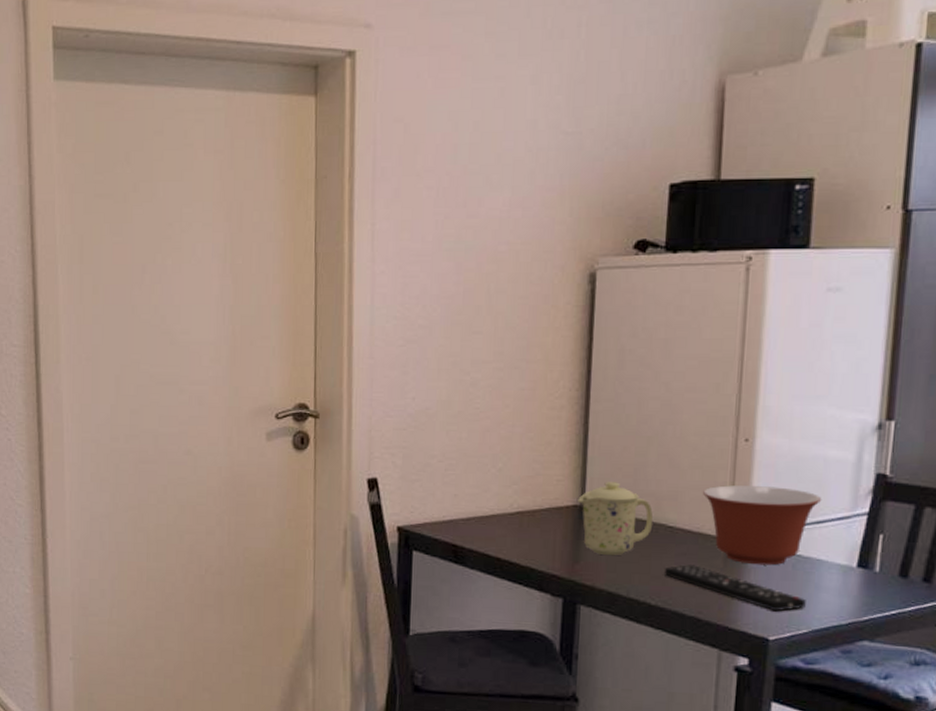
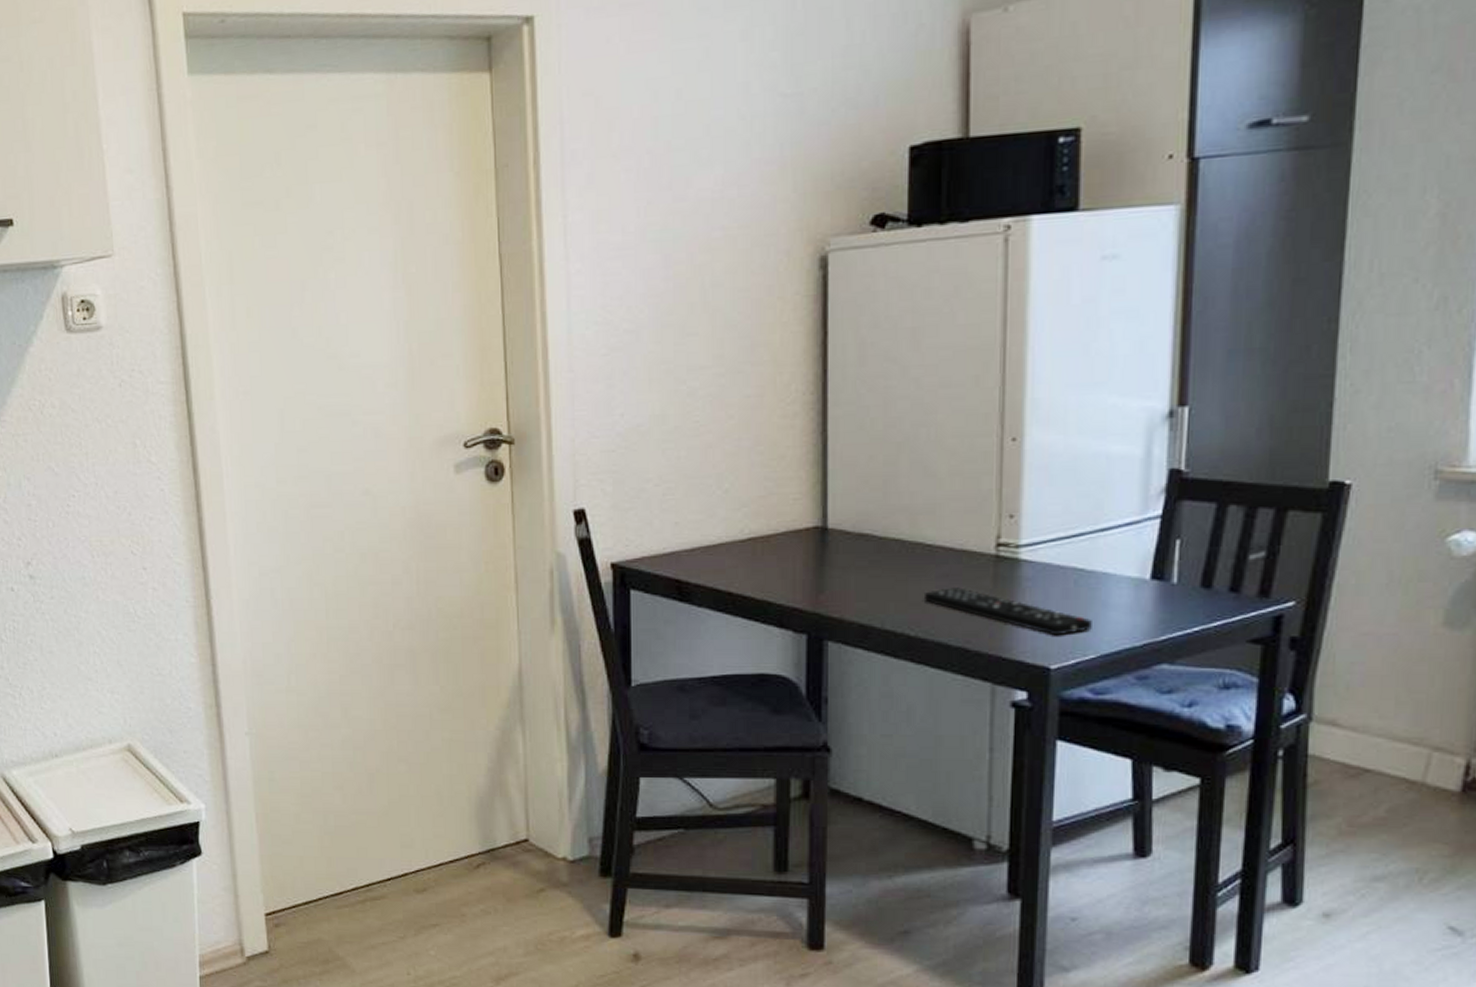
mug: present [578,482,654,556] -> none [819,497,909,583]
mixing bowl: present [703,485,822,566] -> none [965,491,1106,583]

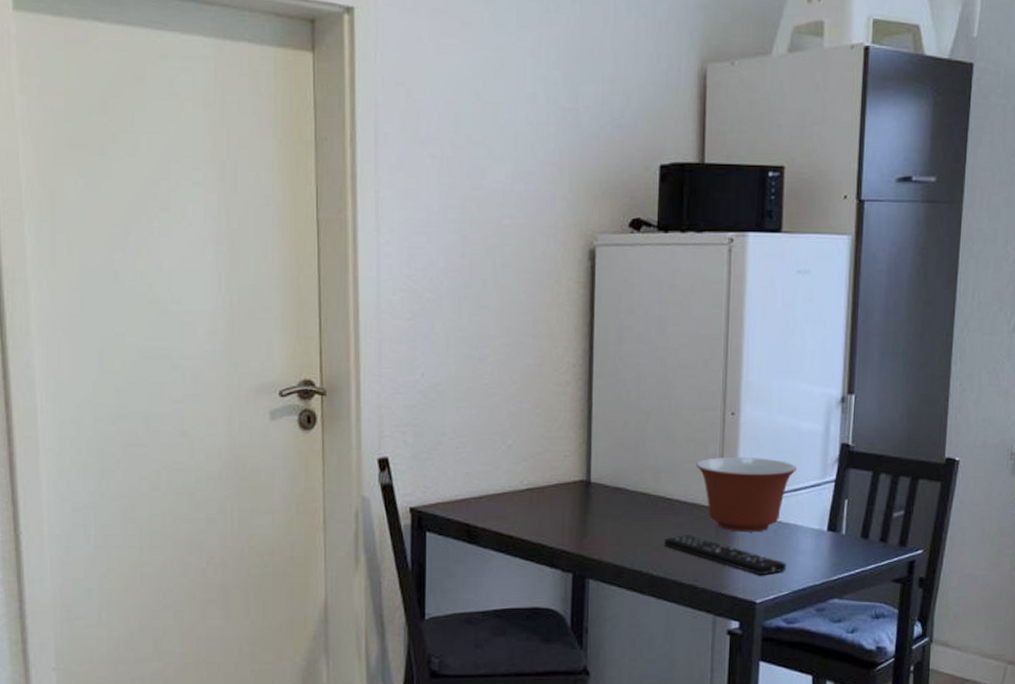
mixing bowl: none [965,491,1106,583] -> present [696,457,798,532]

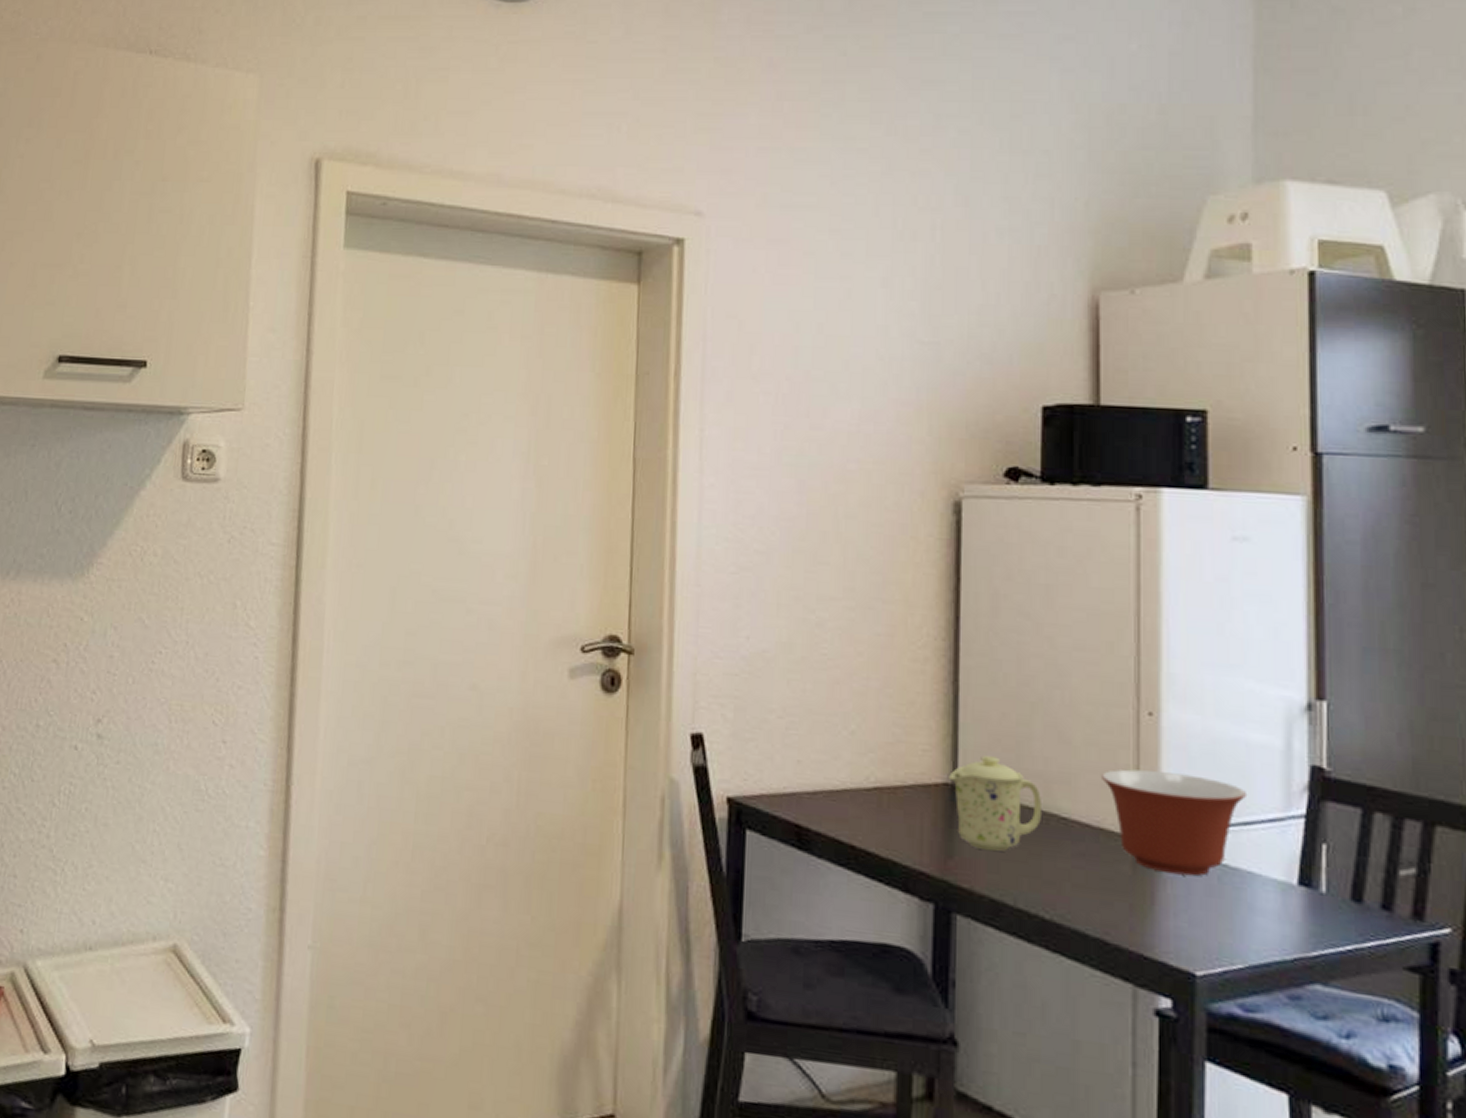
mug: none [584,456,653,529] -> present [949,755,1043,852]
remote control: present [663,534,786,576] -> none [1058,867,1238,938]

